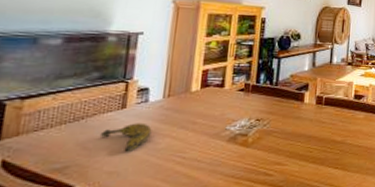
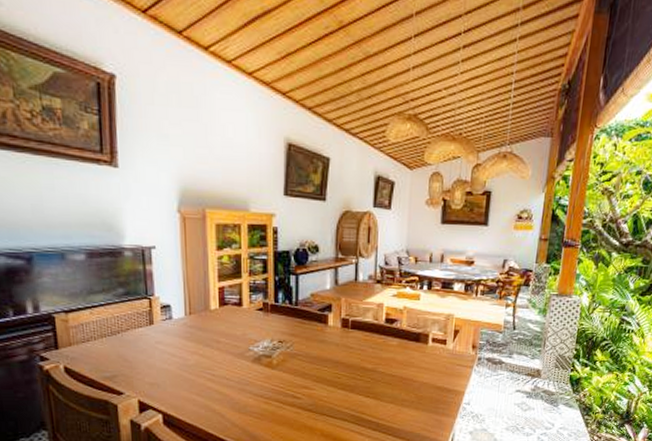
banana: present [99,123,152,152] -> none [136,339,180,366]

